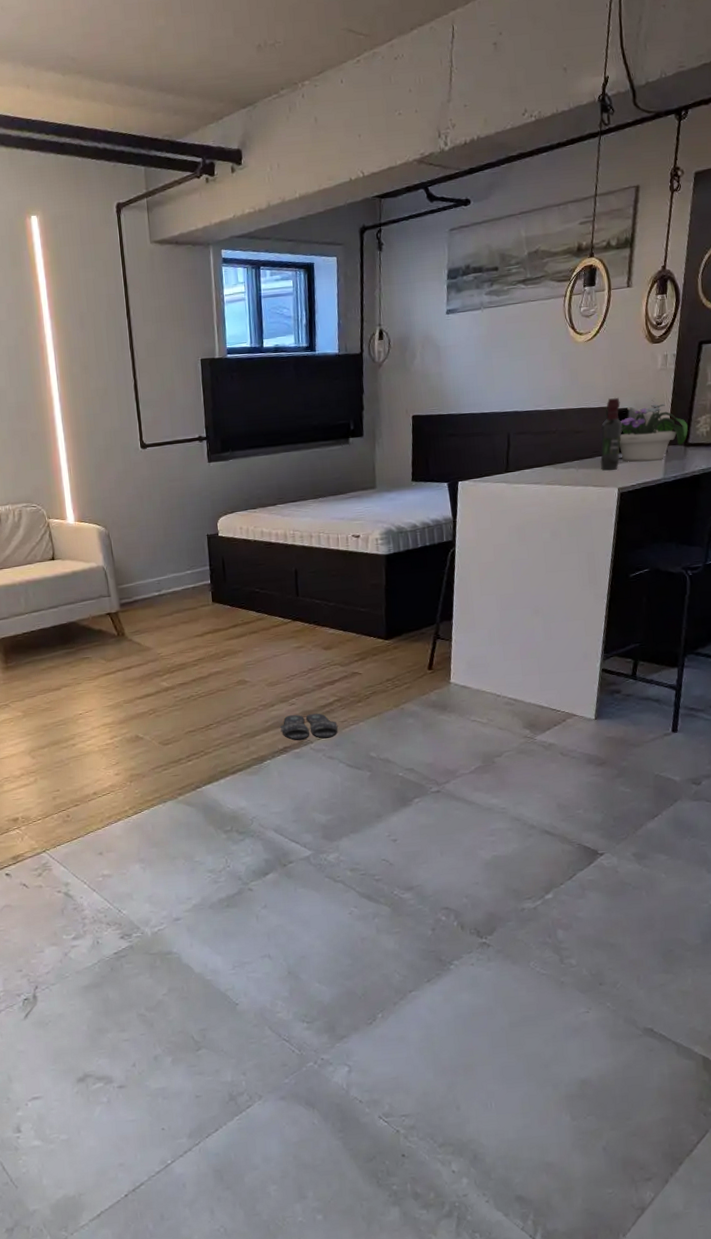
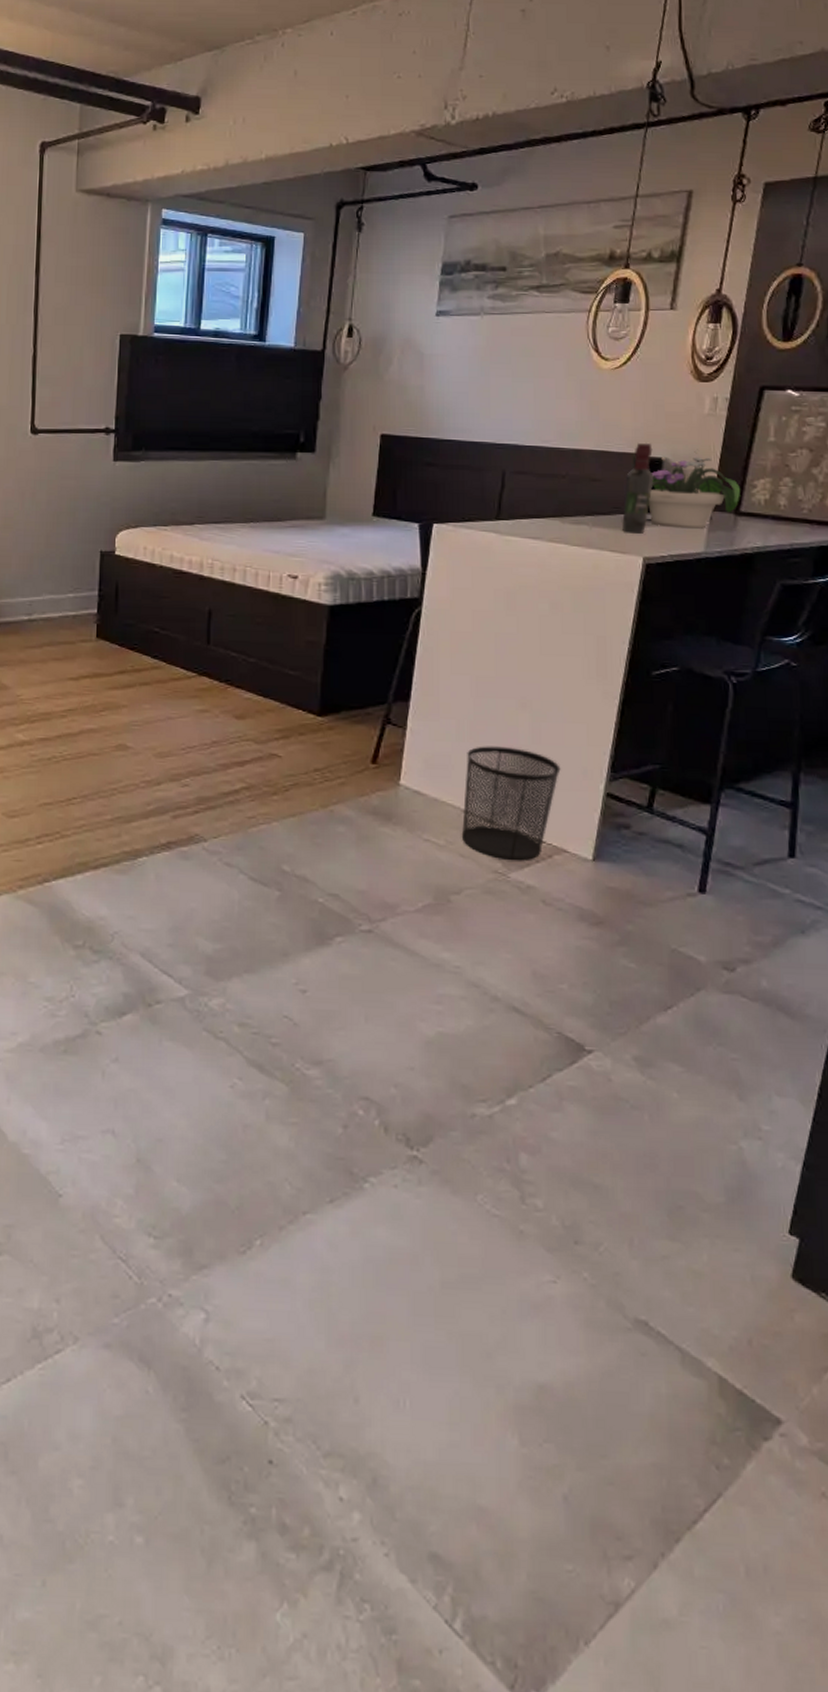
slippers: present [280,713,338,740] -> none [165,799,243,838]
waste bin: none [498,644,567,727] -> present [462,746,561,860]

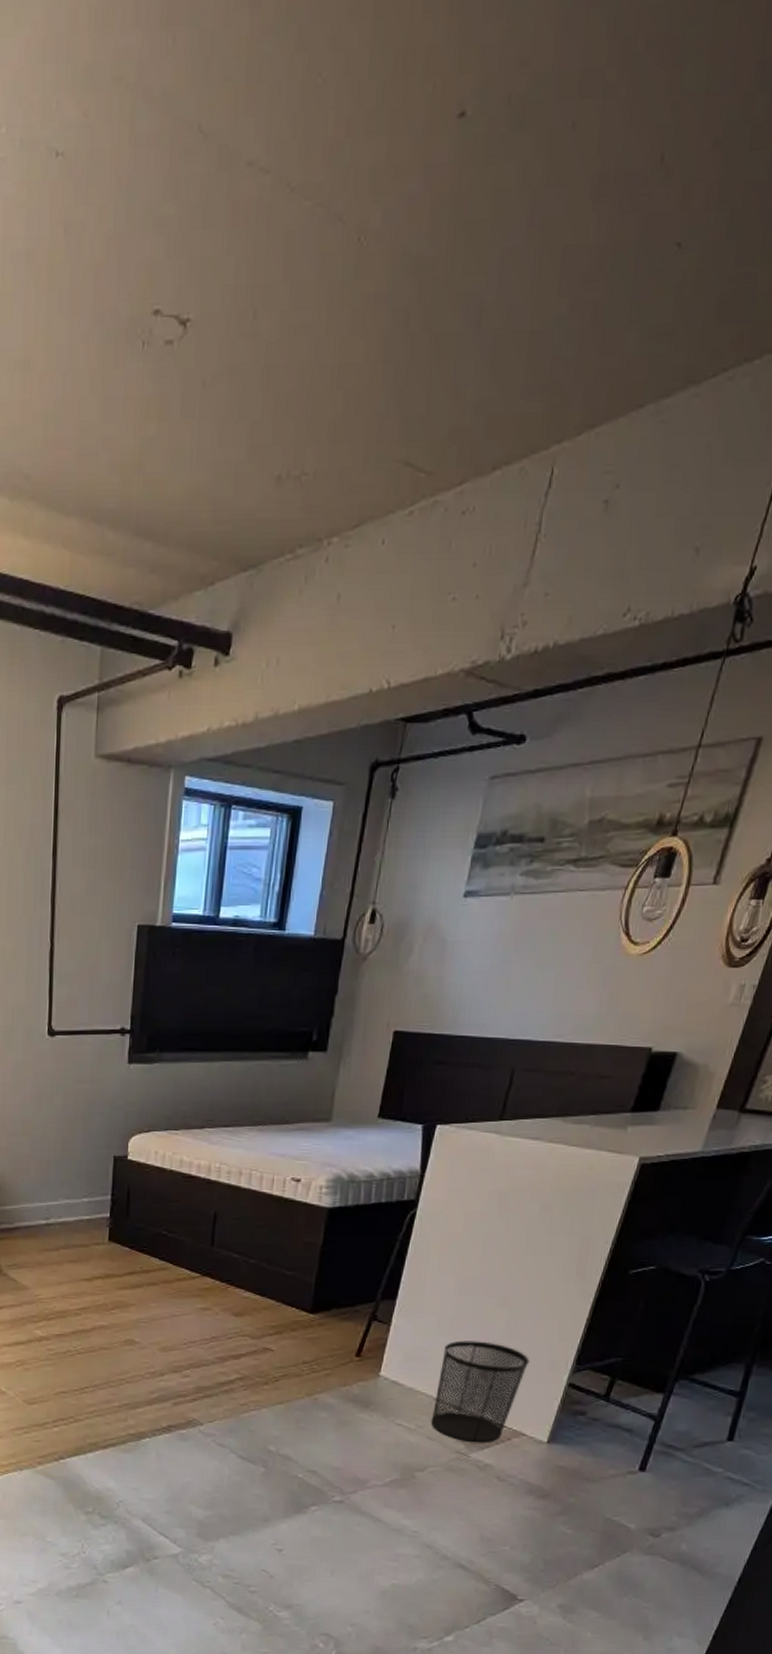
wine bottle: present [622,442,654,535] -> none [623,1035,668,1134]
potted flower: present [648,449,740,529] -> none [653,1042,750,1127]

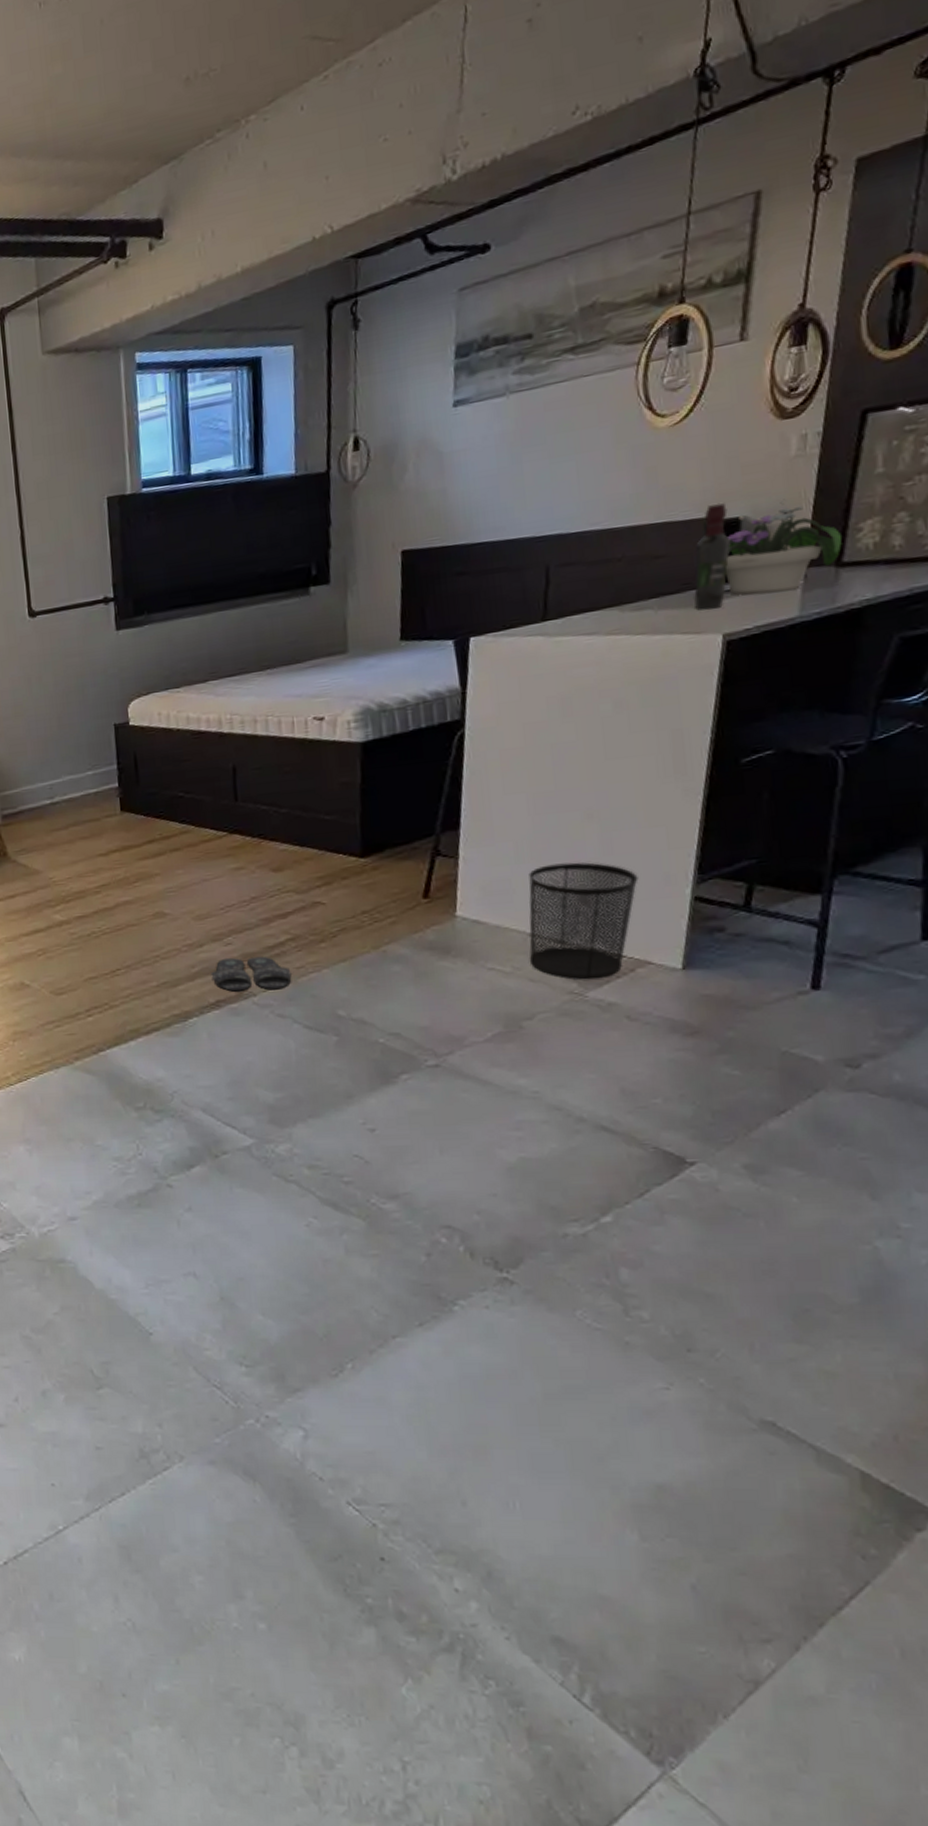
slippers: none [167,1388,236,1422] -> present [211,956,292,992]
wine bottle: none [623,1035,668,1134] -> present [694,502,731,611]
potted flower: none [653,1042,750,1127] -> present [724,499,842,597]

